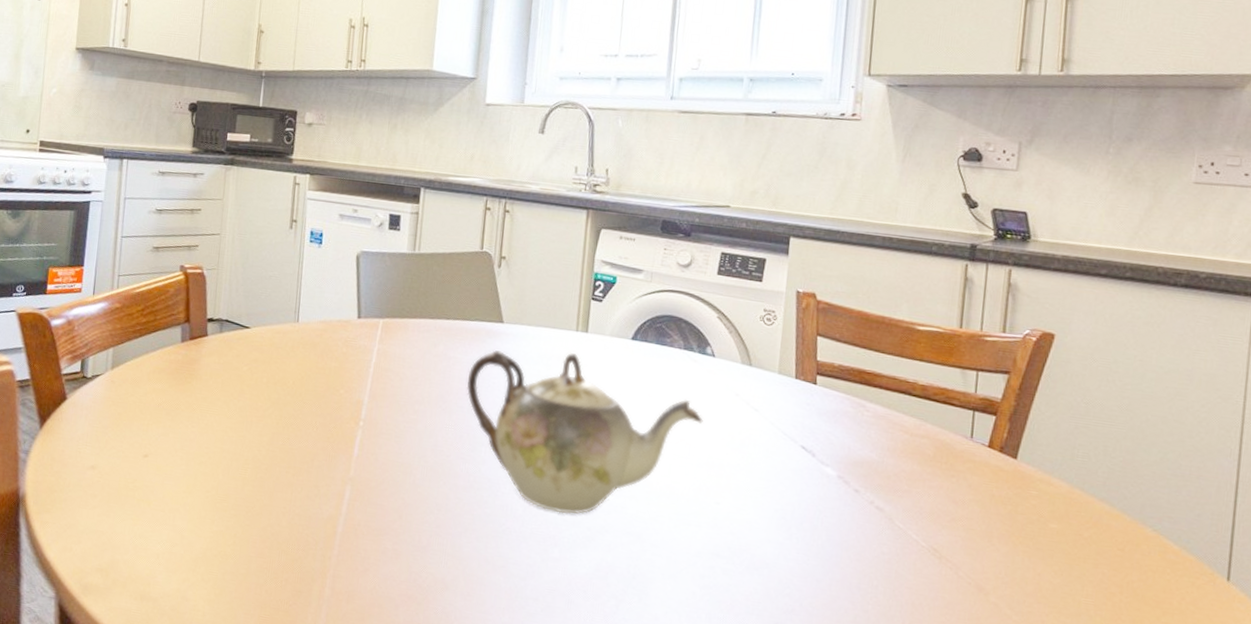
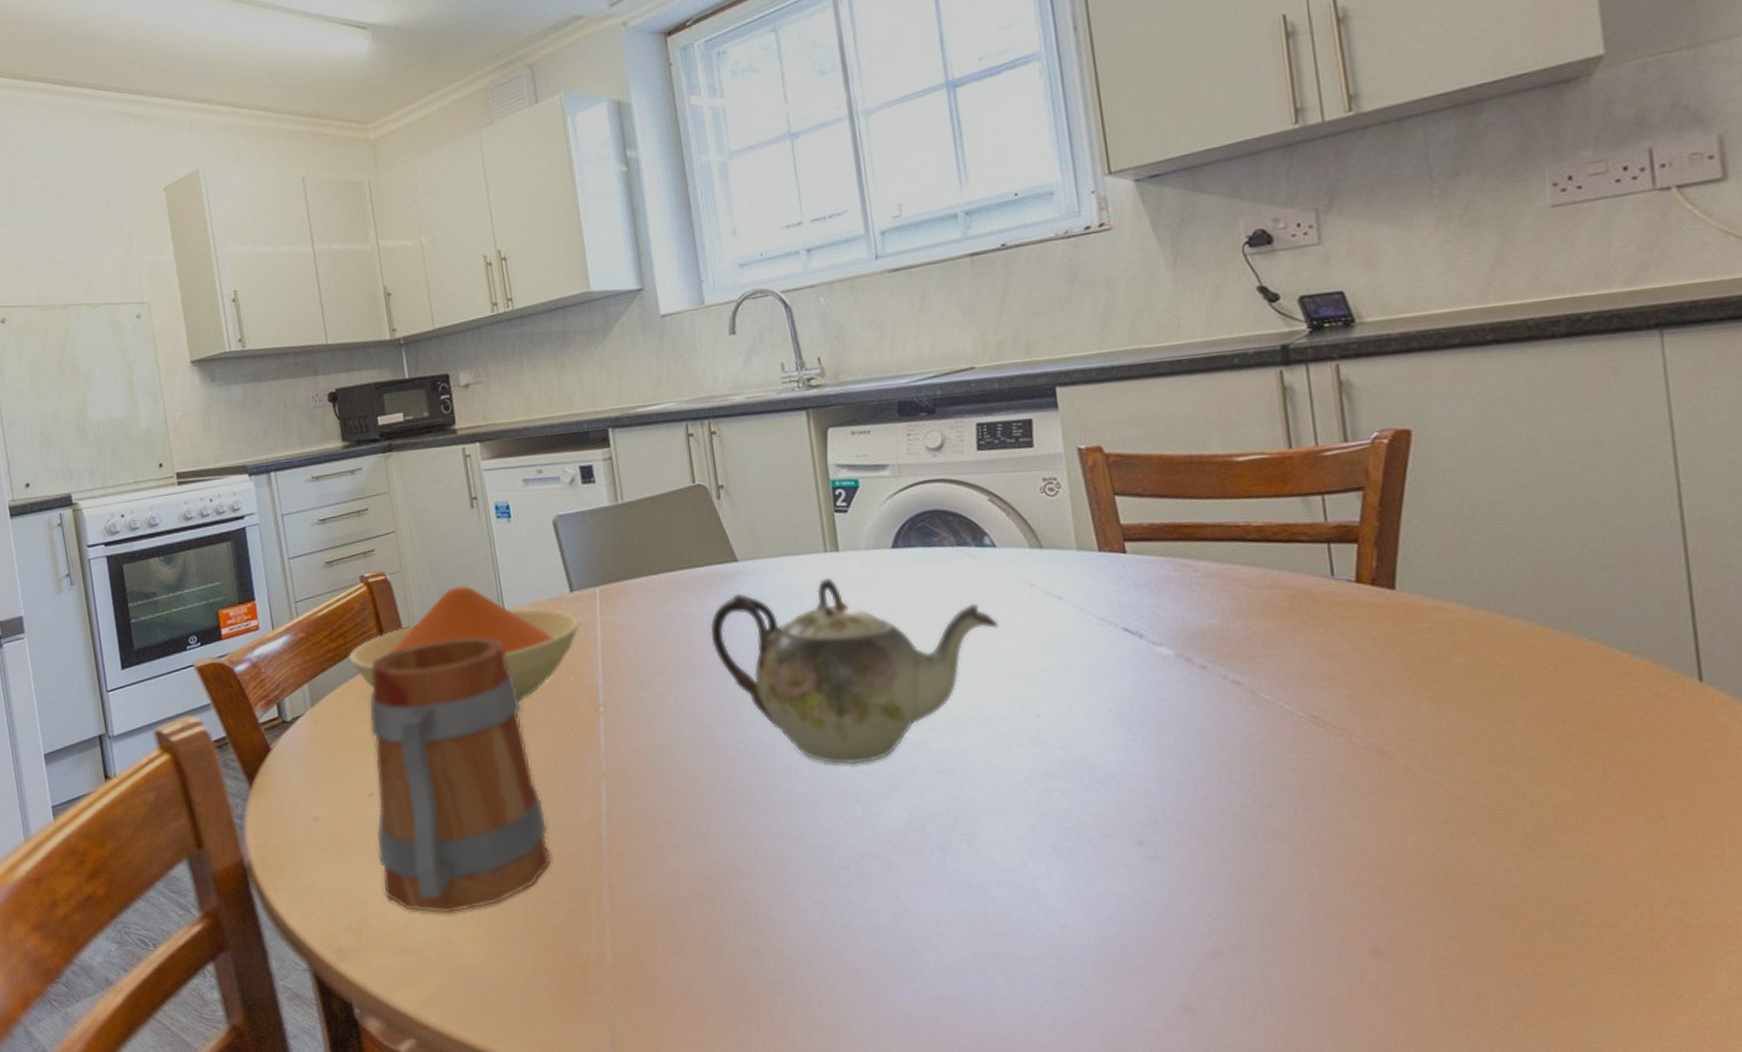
mug: none [137,334,295,574] -> present [368,637,552,914]
bowl: none [154,292,361,404] -> present [348,586,580,703]

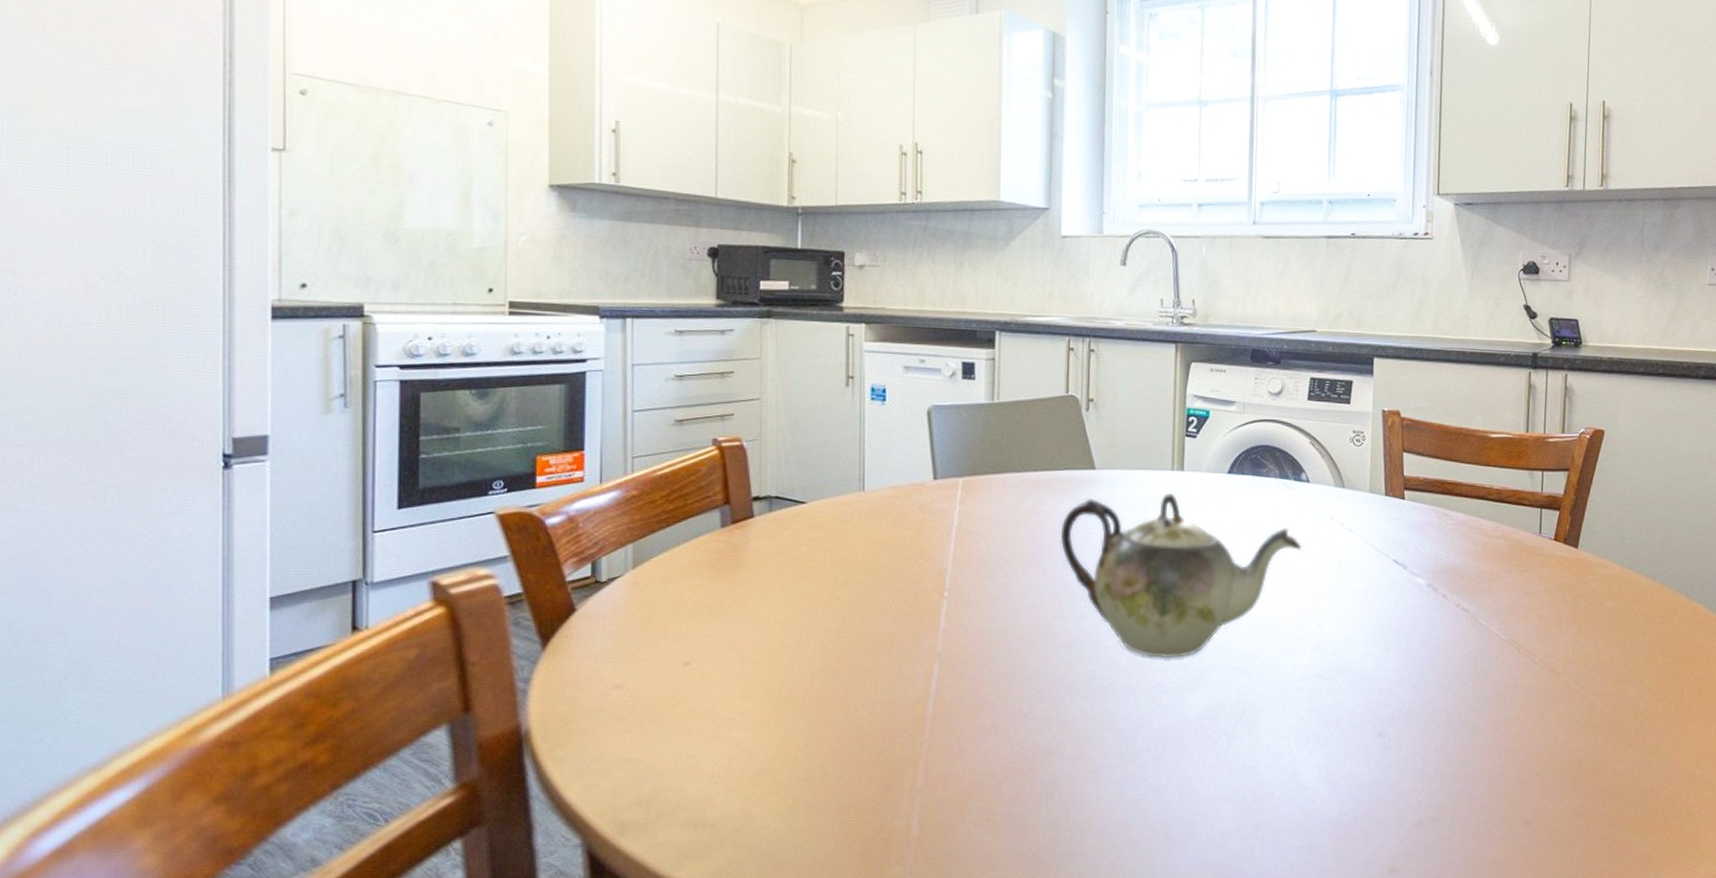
bowl: present [348,586,580,703] -> none [685,461,939,582]
mug: present [368,637,552,914] -> none [684,512,874,787]

